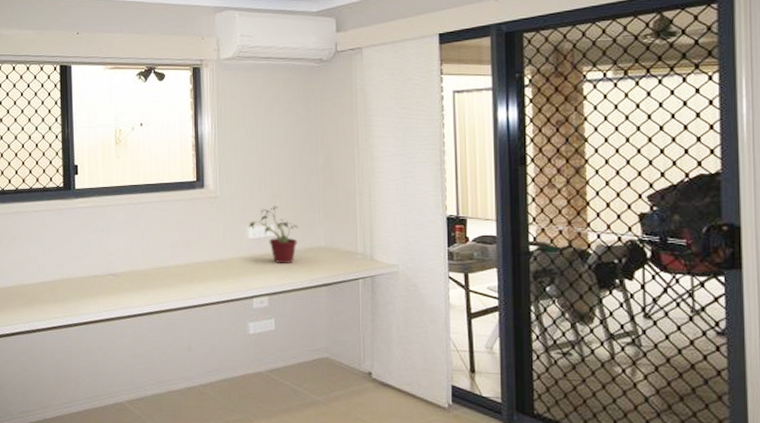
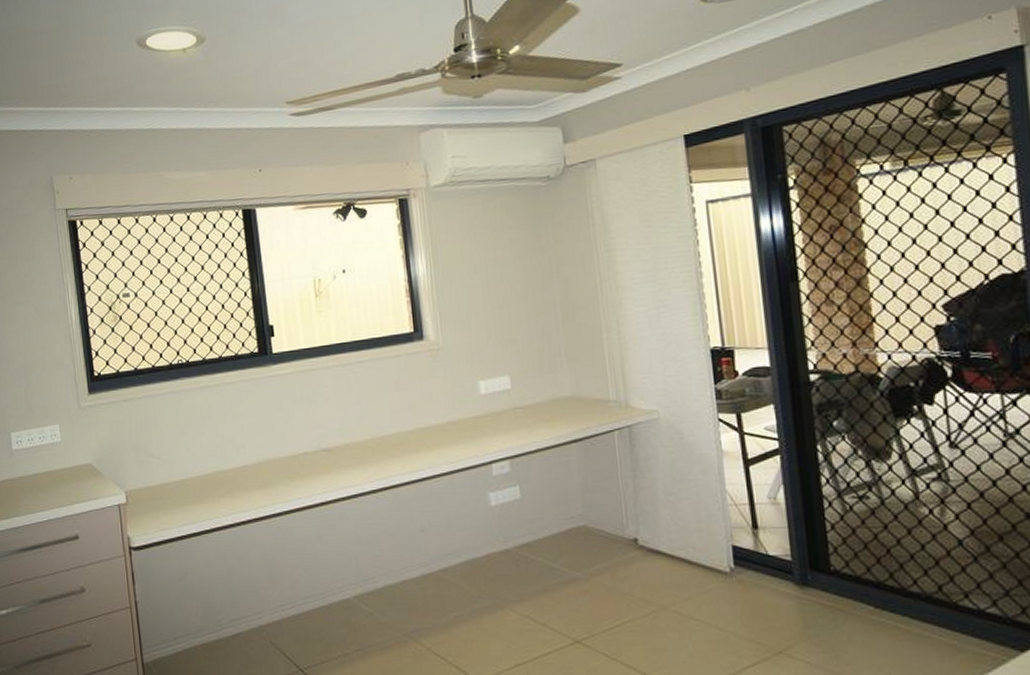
potted plant: present [248,206,298,263] -> none [479,353,539,420]

